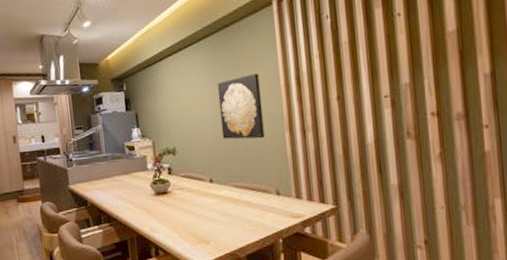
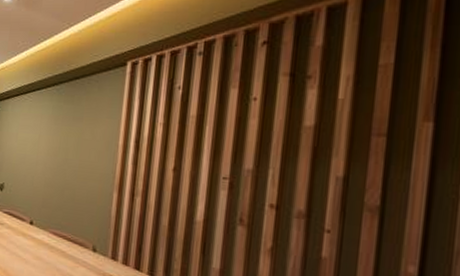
wall art: present [217,73,265,139] -> none [51,128,99,193]

